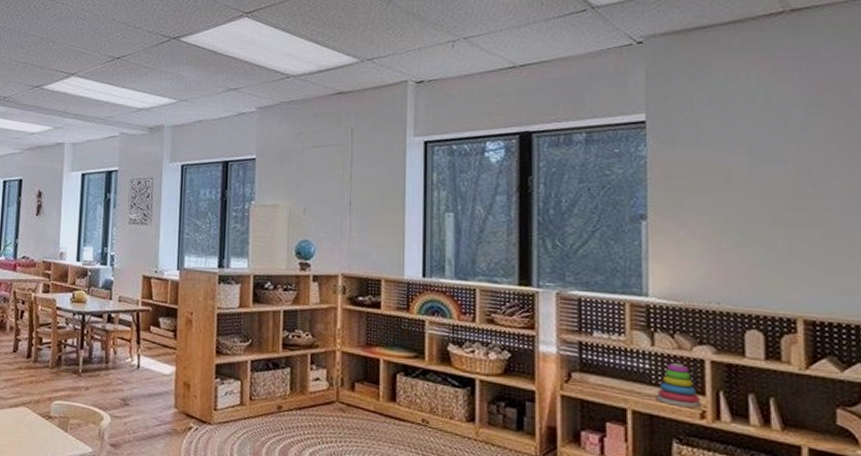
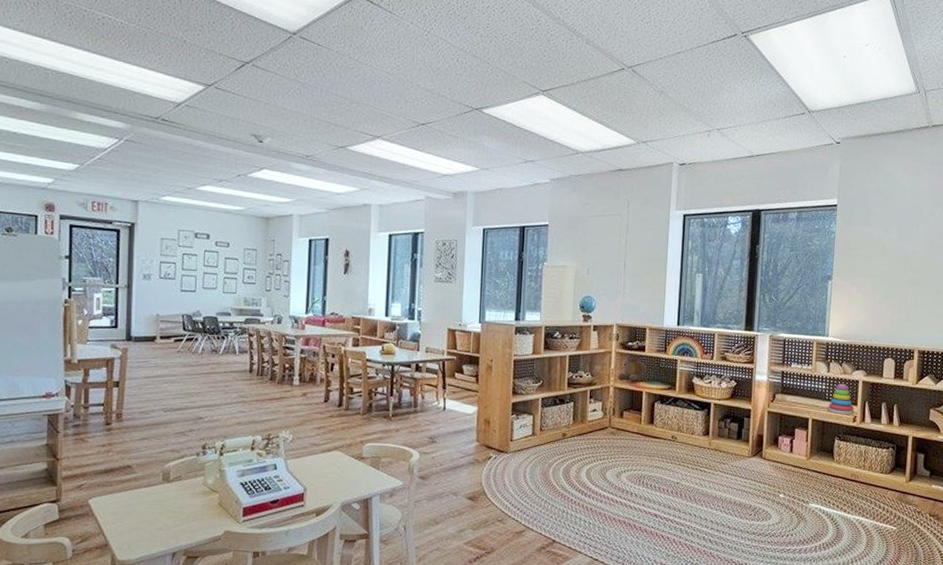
teddy bear: none [346,309,384,347] -> present [618,352,647,382]

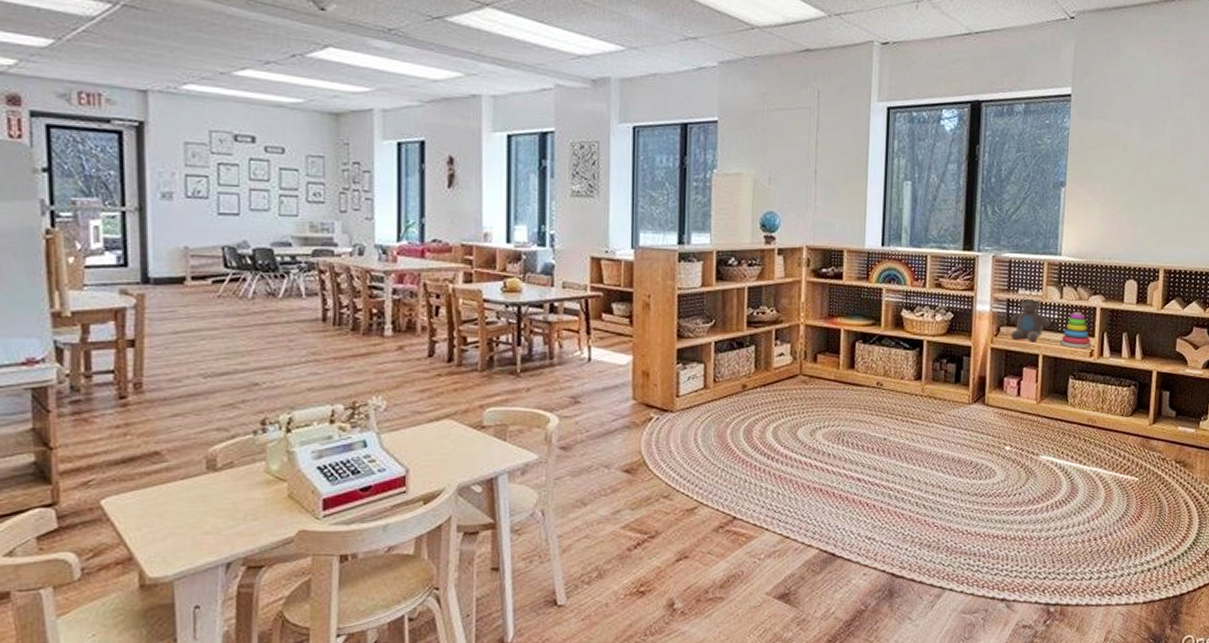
teddy bear: present [618,352,647,382] -> none [810,281,845,318]
stuffed animal: none [784,370,819,408] -> present [1010,297,1051,343]

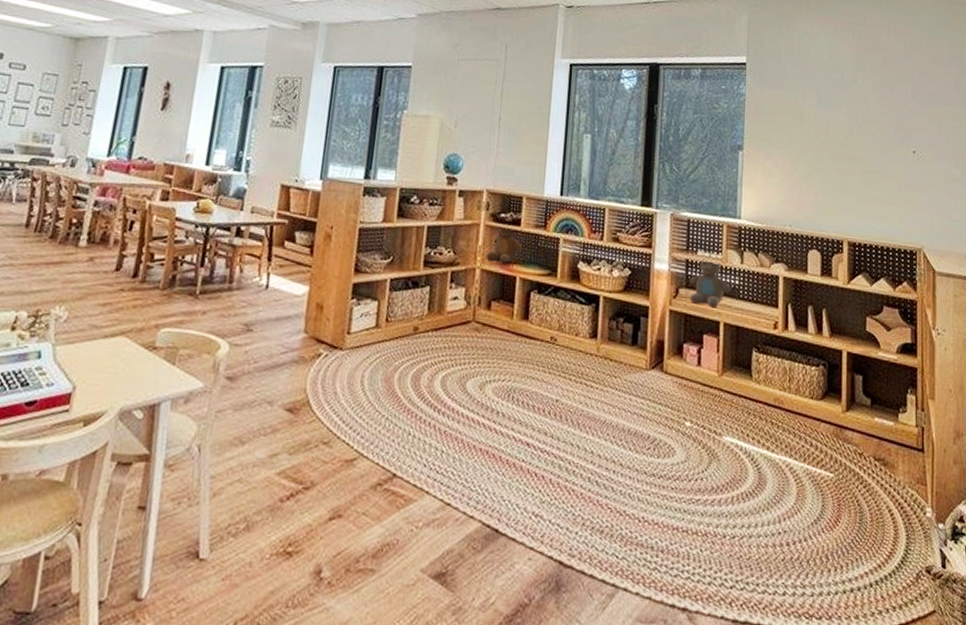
teddy bear: none [810,281,845,318] -> present [486,226,522,264]
stacking toy: present [1061,311,1091,349] -> none [742,278,775,320]

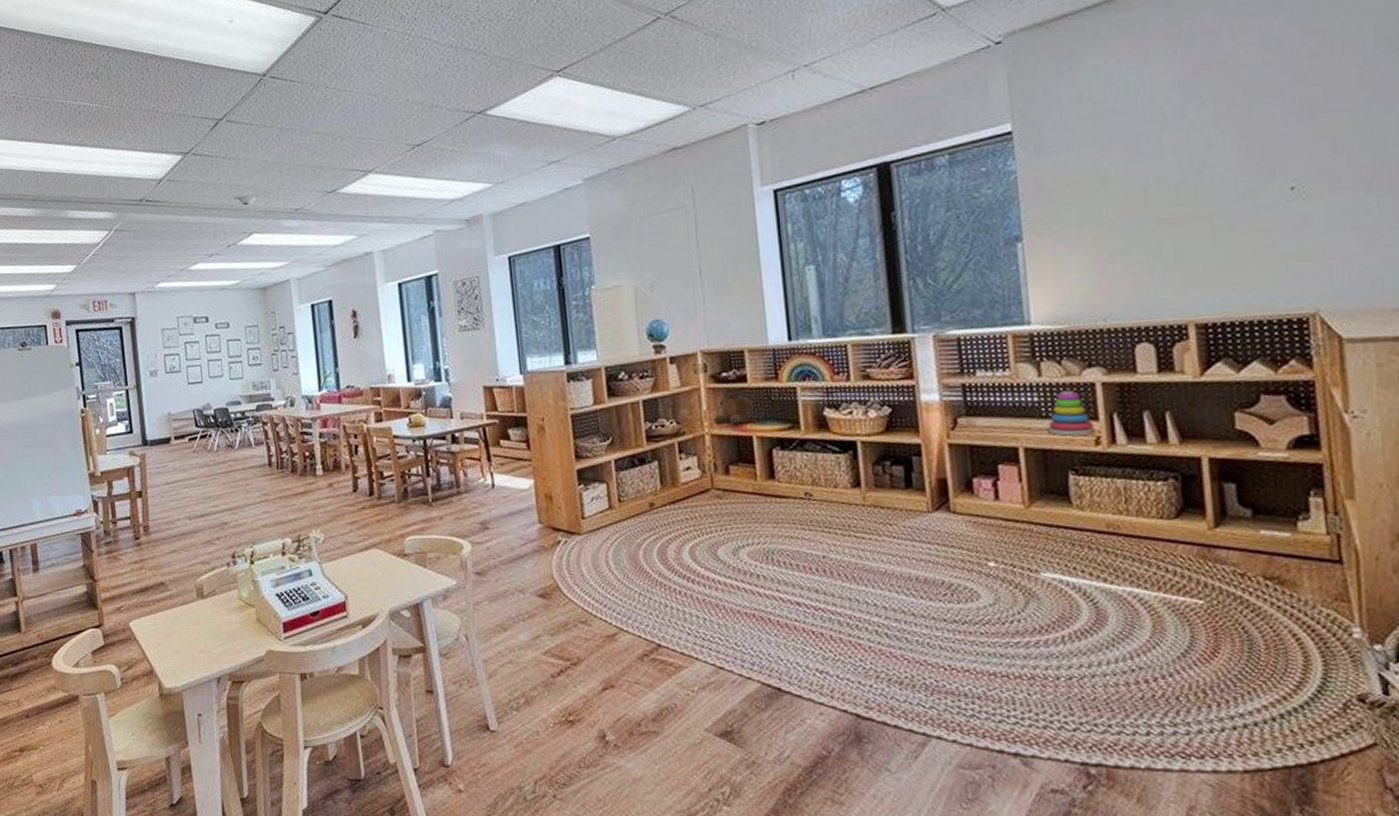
stuffed animal: present [689,259,732,308] -> none [969,380,1029,434]
stacking toy: none [742,278,775,320] -> present [1048,390,1095,437]

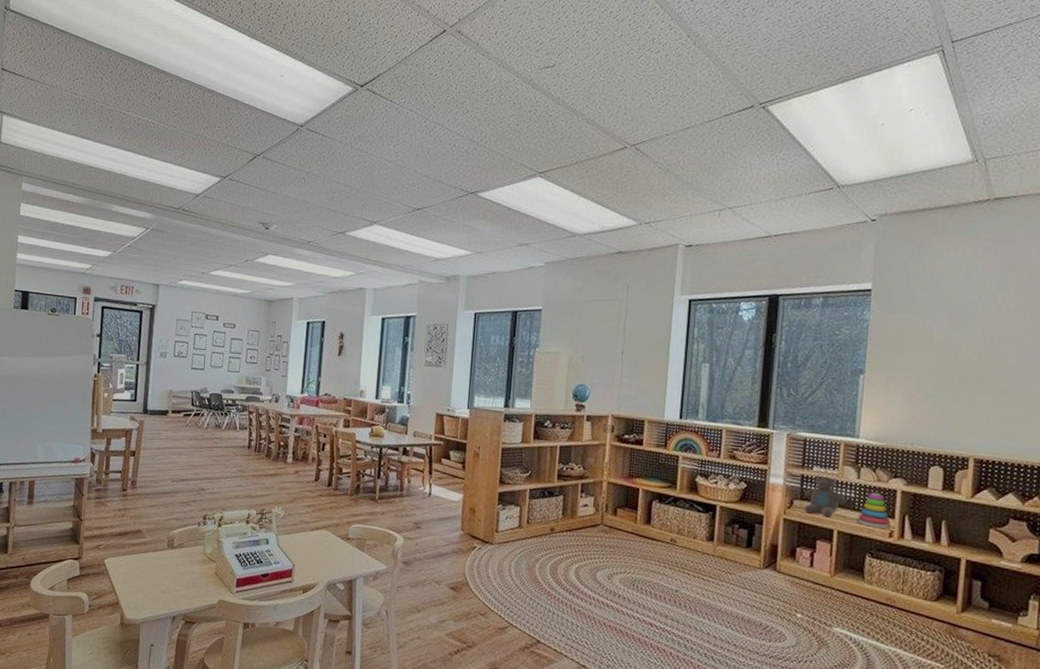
teddy bear: present [714,386,753,426] -> none [612,446,644,478]
stuffed animal: none [969,380,1029,434] -> present [804,474,847,518]

